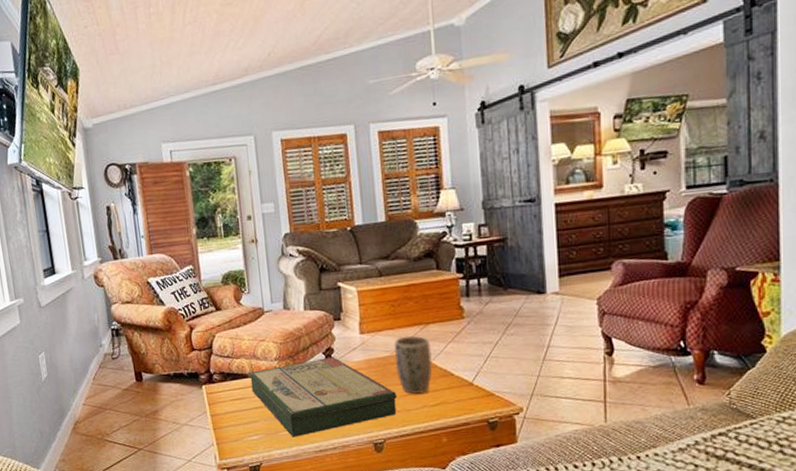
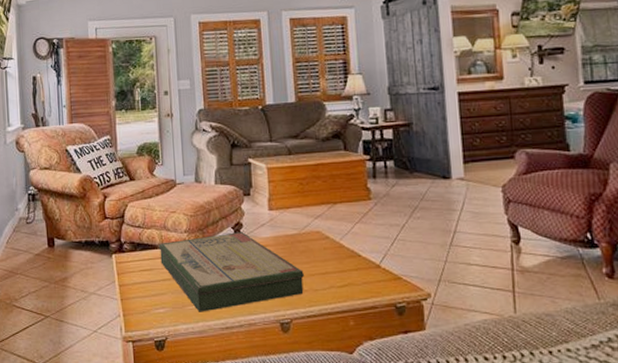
plant pot: present [394,336,433,394] -> none [302,214,340,273]

